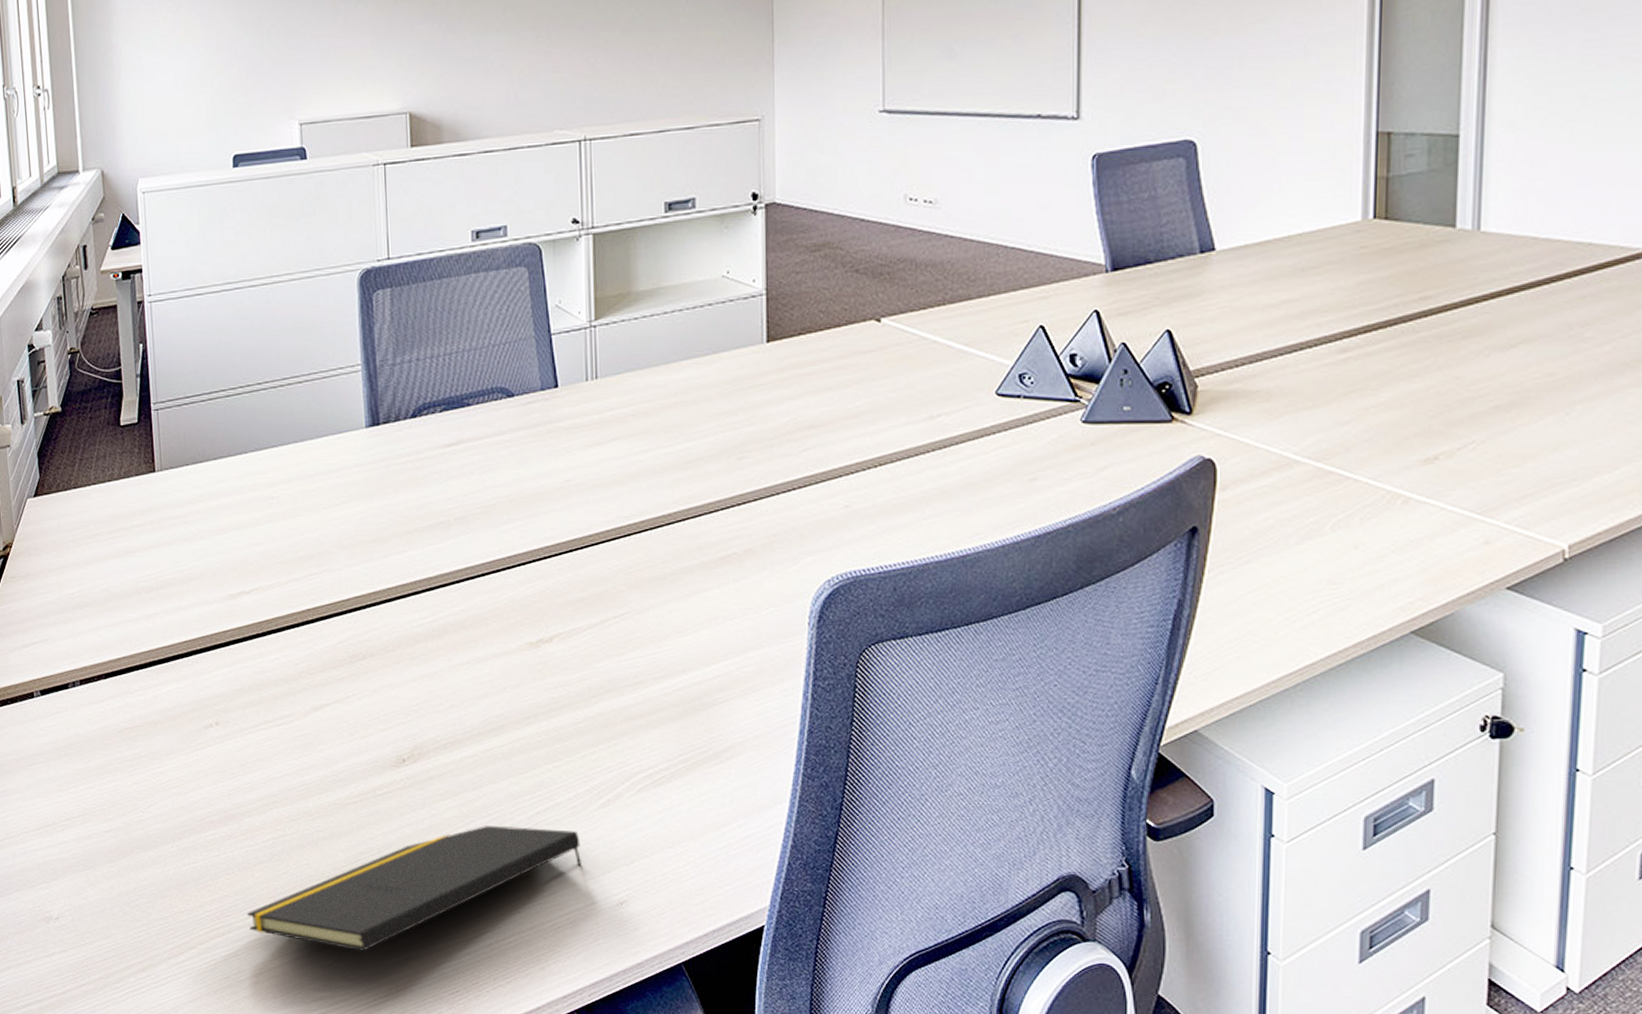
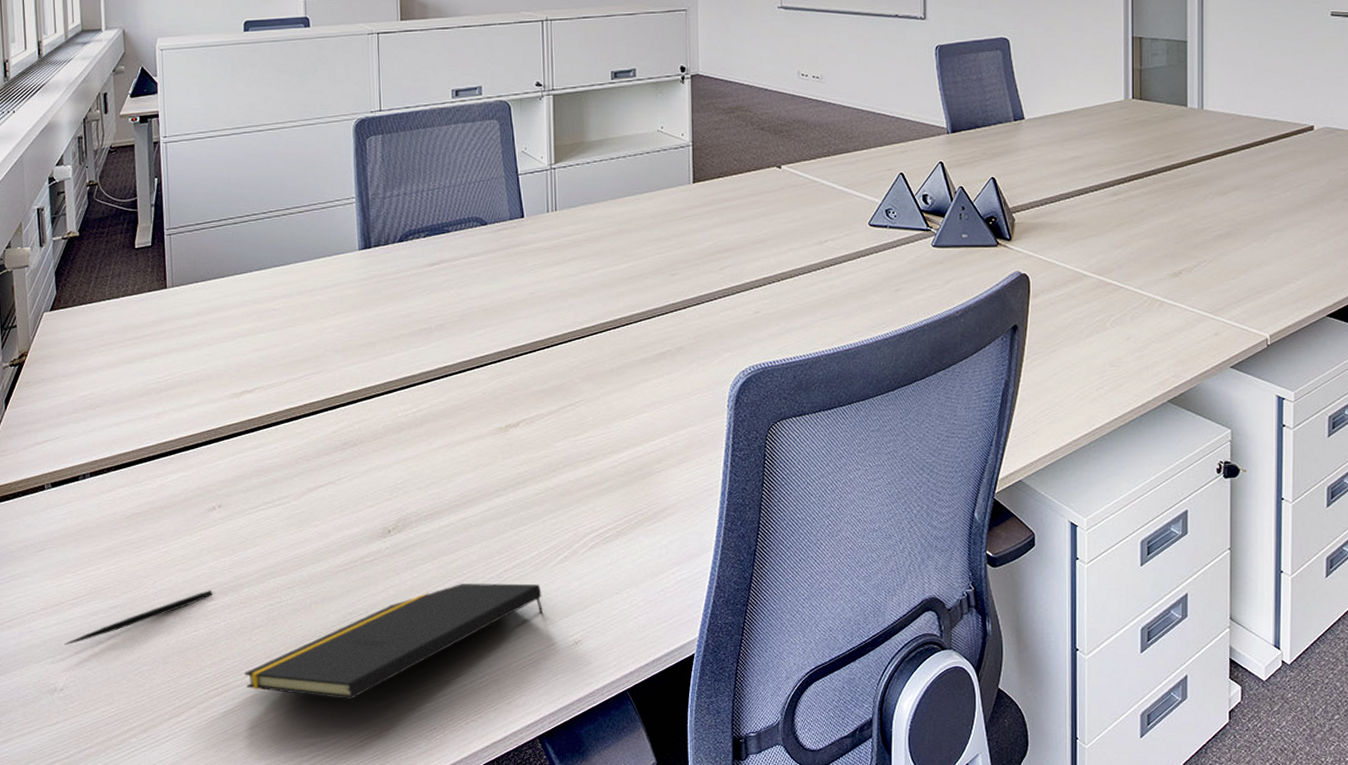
pen: none [58,818,212,870] -> present [64,590,213,645]

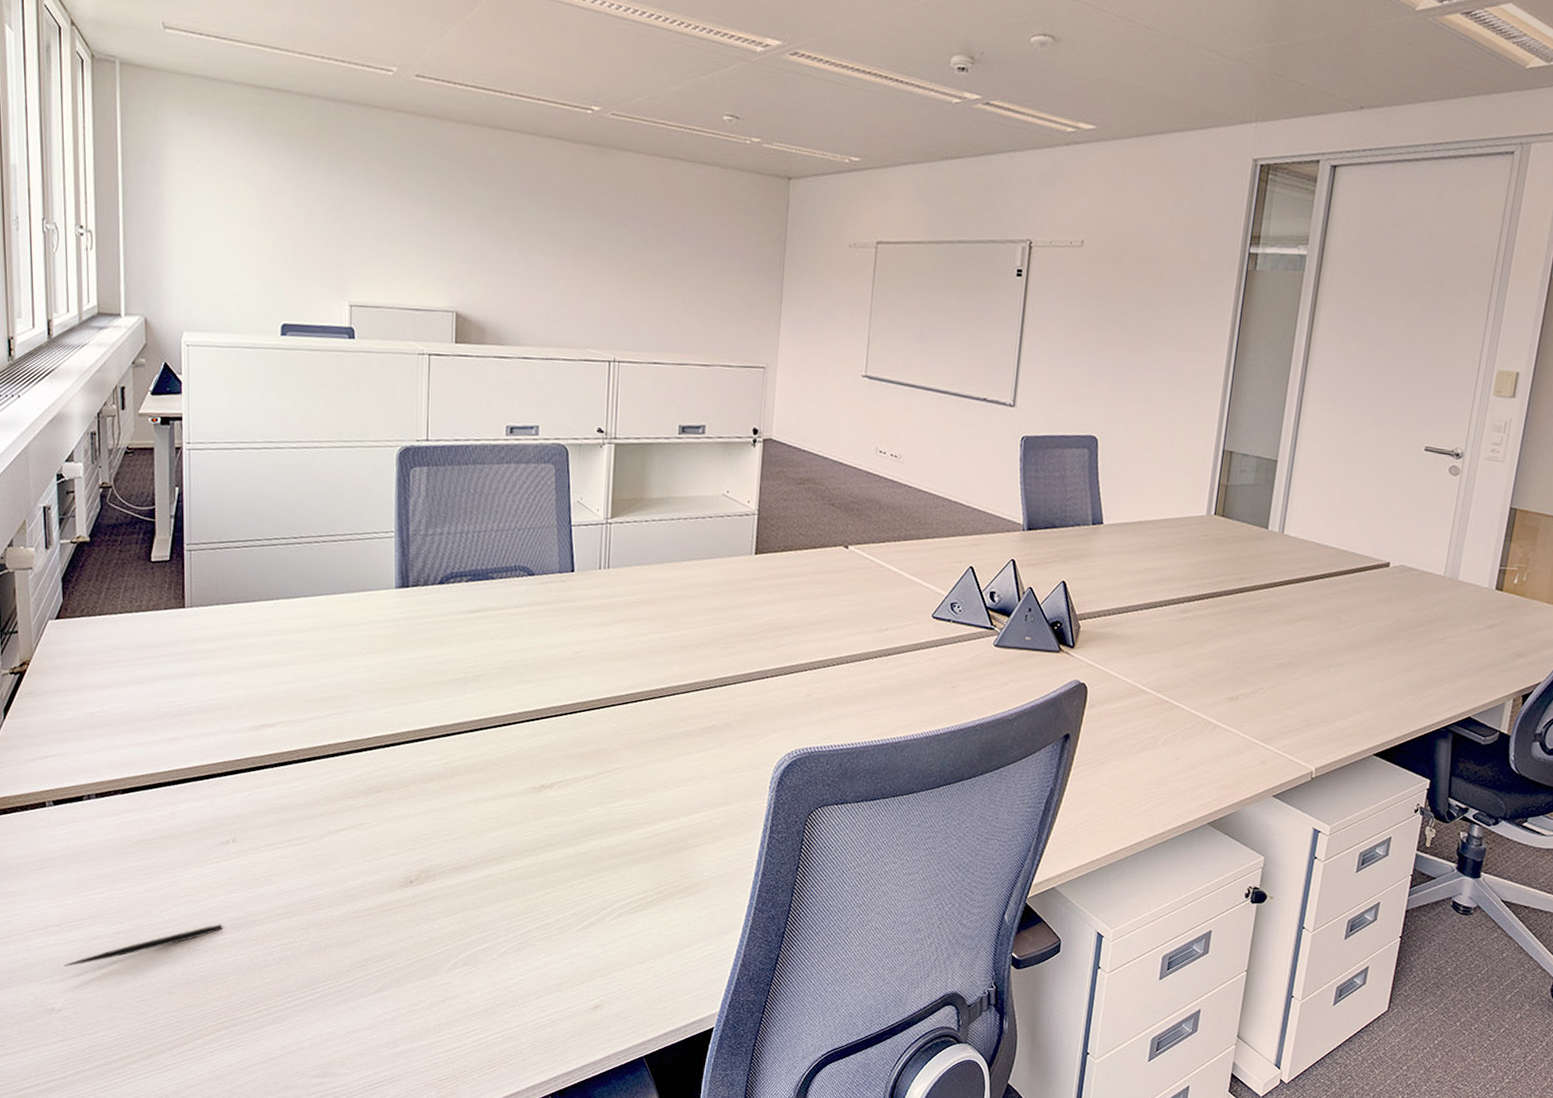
notepad: present [244,582,543,699] -> none [252,940,565,1044]

